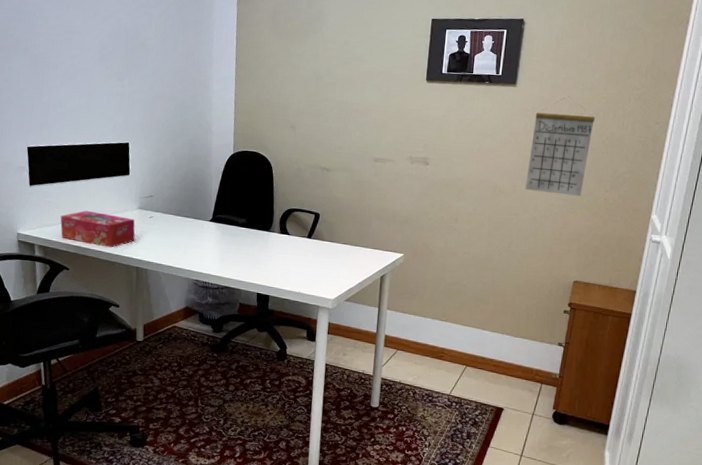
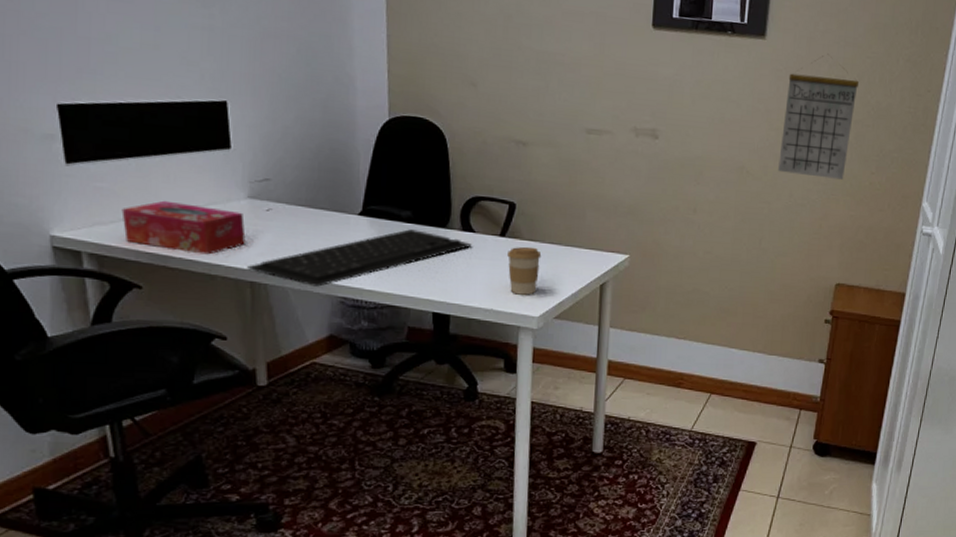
keyboard: none [134,232,287,272] -> present [246,229,472,287]
coffee cup: none [312,246,337,283] -> present [507,246,542,295]

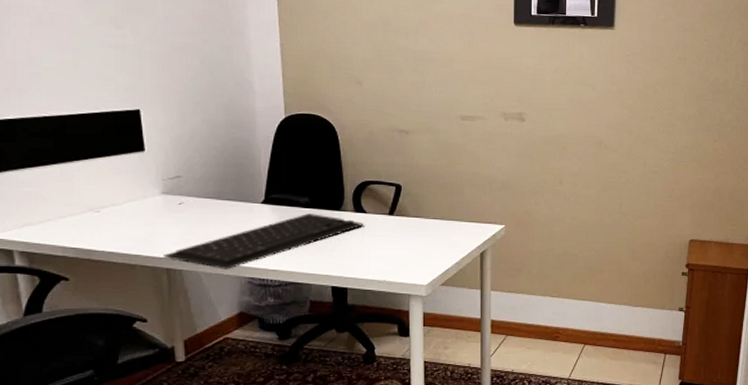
tissue box: present [121,200,246,255] -> none [48,200,161,247]
coffee cup: present [507,246,542,295] -> none [396,223,427,266]
calendar: present [778,53,859,180] -> none [632,39,698,148]

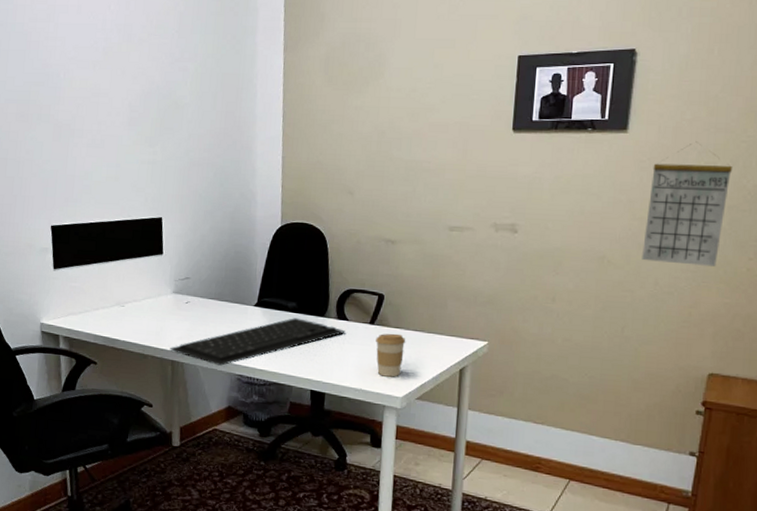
coffee cup: none [396,223,427,266] -> present [376,333,406,377]
calendar: none [632,39,698,148] -> present [642,141,732,267]

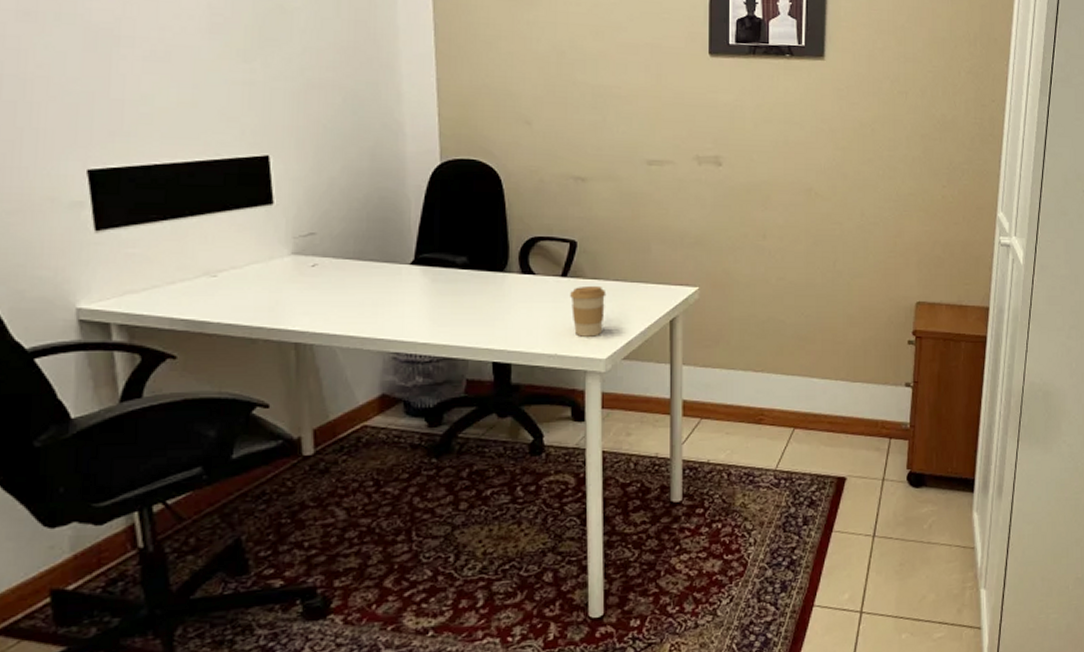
keyboard: present [169,318,345,366] -> none [290,276,532,343]
calendar: present [642,141,732,267] -> none [847,70,922,195]

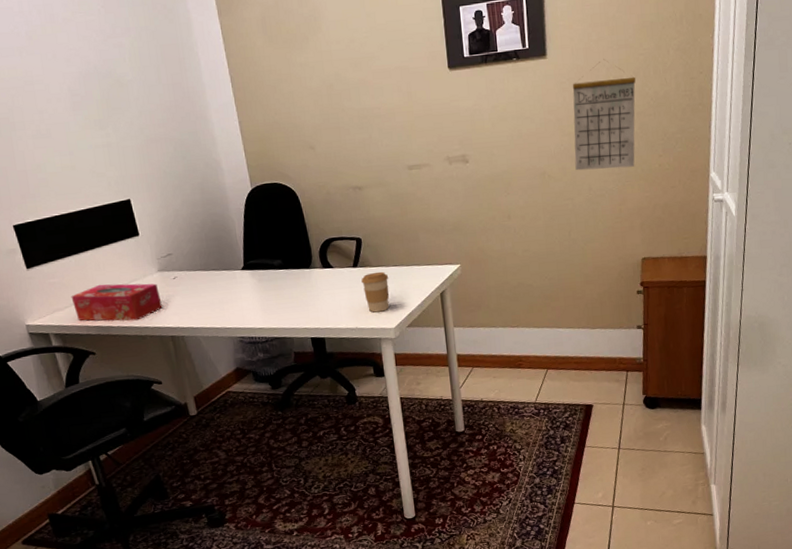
tissue box: none [155,263,290,317] -> present [71,283,163,321]
calendar: none [847,70,922,195] -> present [572,59,636,171]

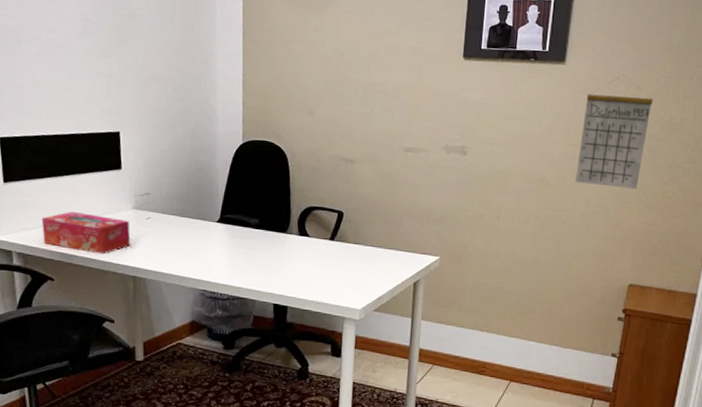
coffee cup: present [361,271,390,313] -> none [336,249,364,291]

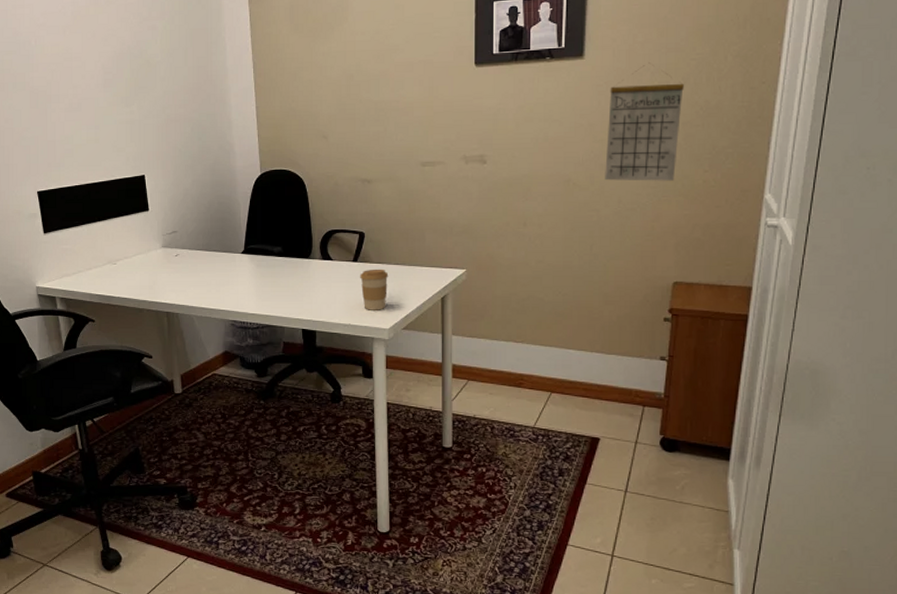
tissue box: present [41,211,131,254] -> none [80,254,162,293]
coffee cup: none [336,249,364,291] -> present [360,269,389,310]

